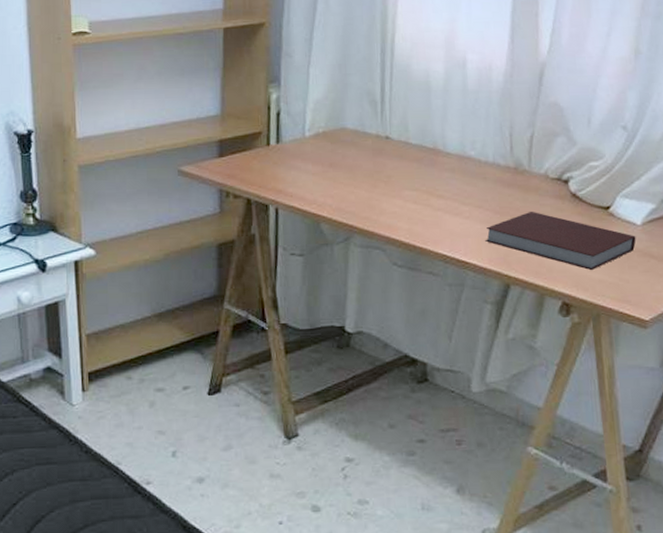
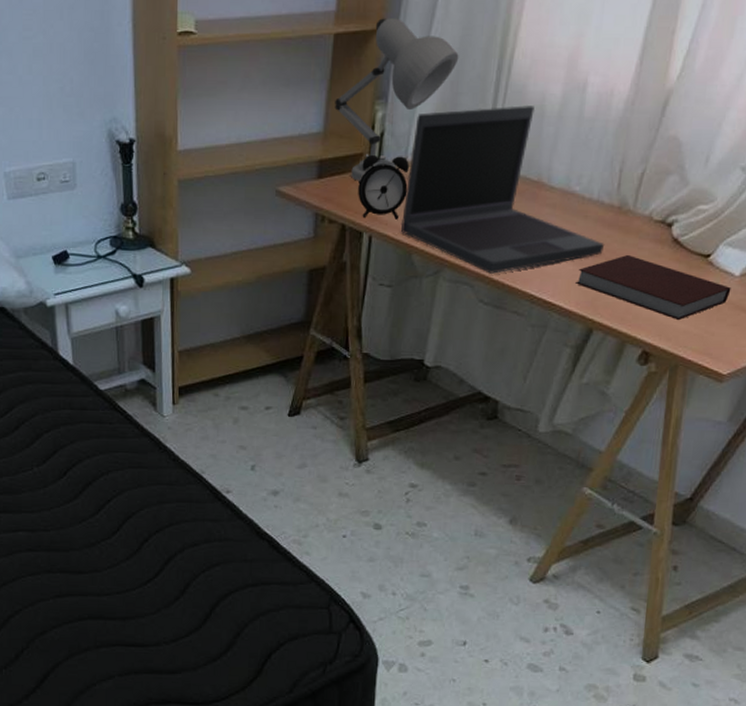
desk lamp: none [230,13,344,157] -> present [335,18,459,181]
alarm clock: none [260,132,309,191] -> present [358,154,409,220]
laptop: none [305,82,508,237] -> present [400,105,605,274]

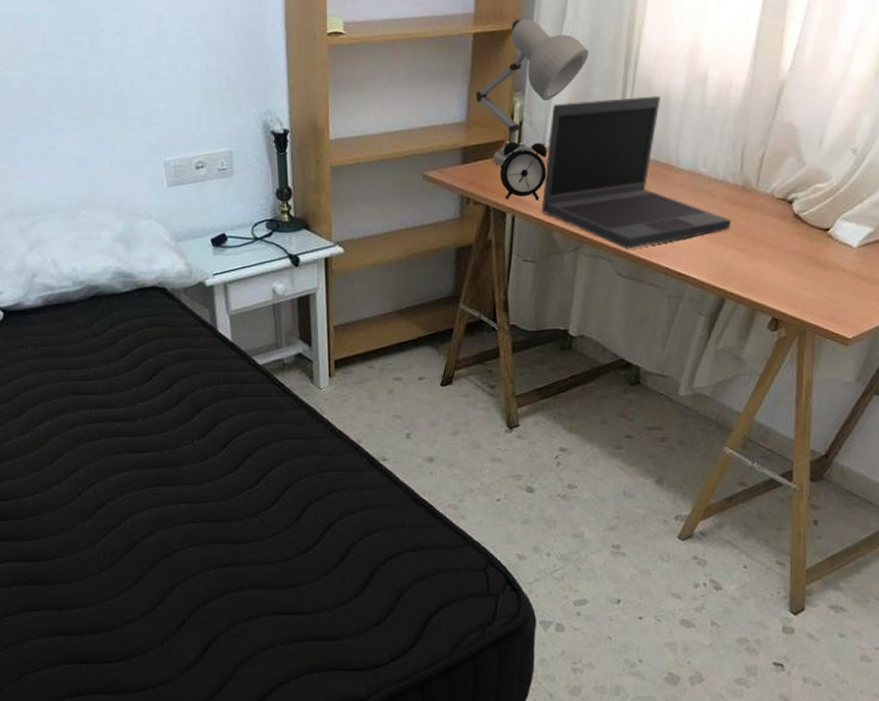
notebook: present [575,254,731,321] -> none [706,229,850,289]

